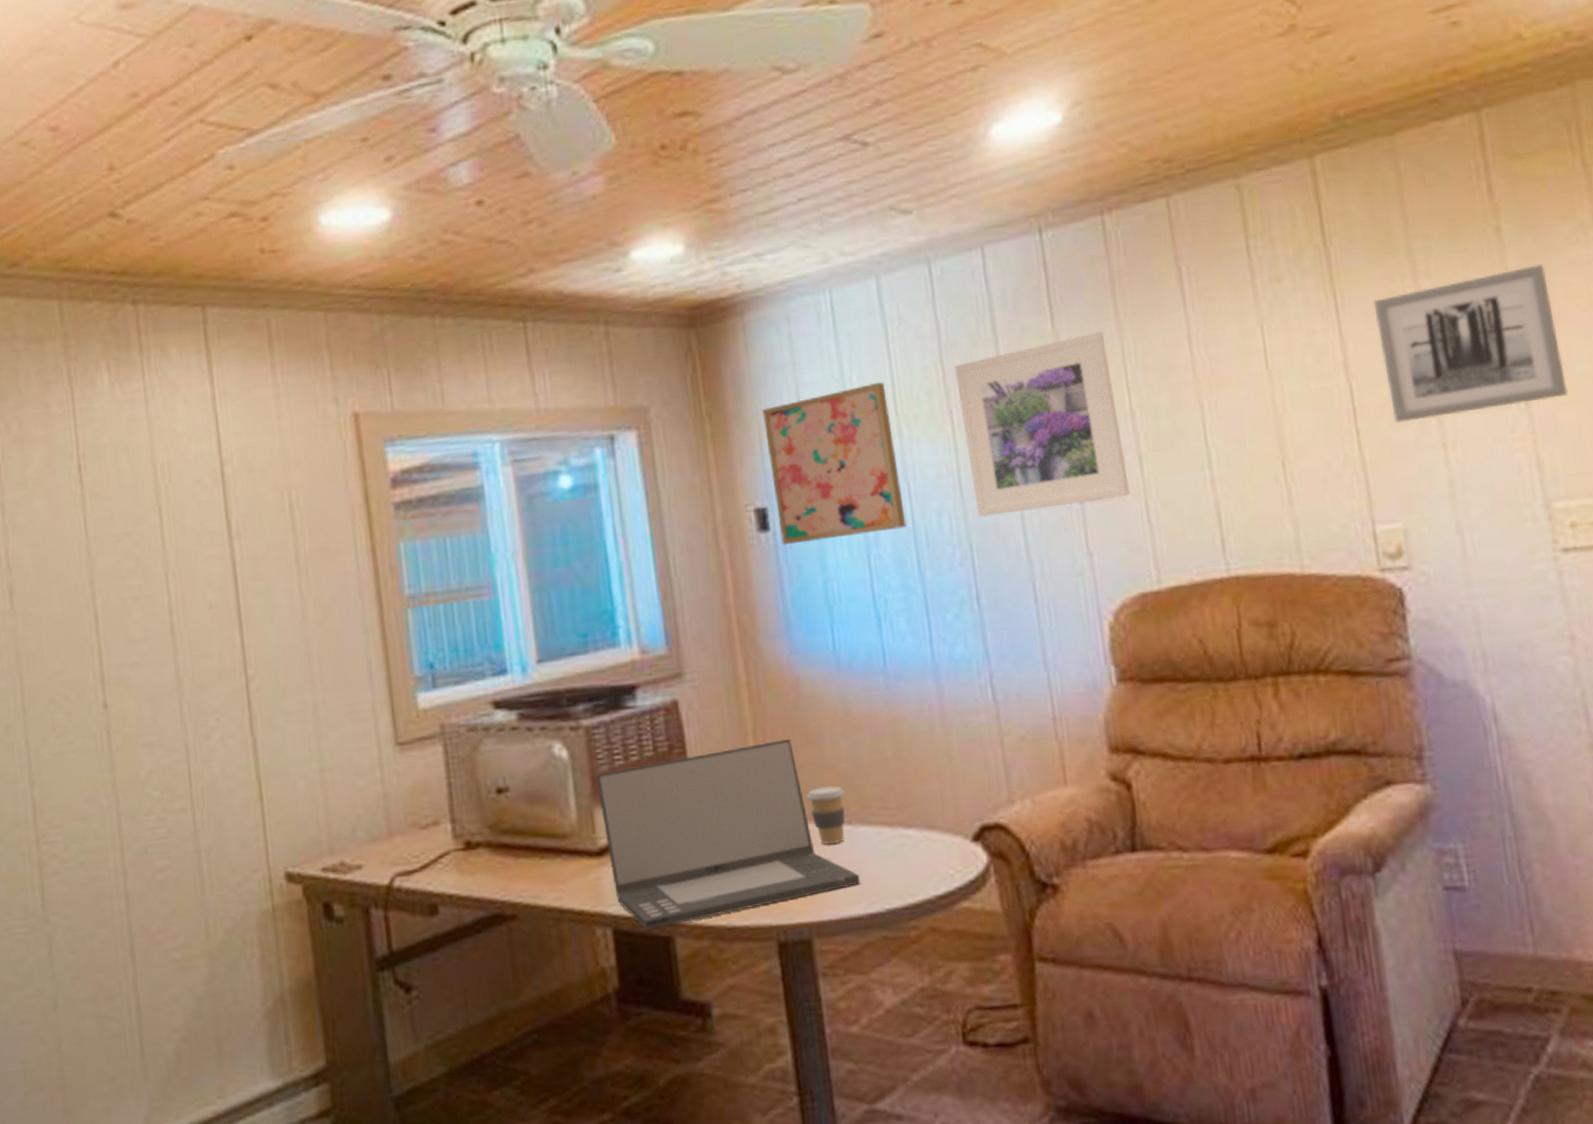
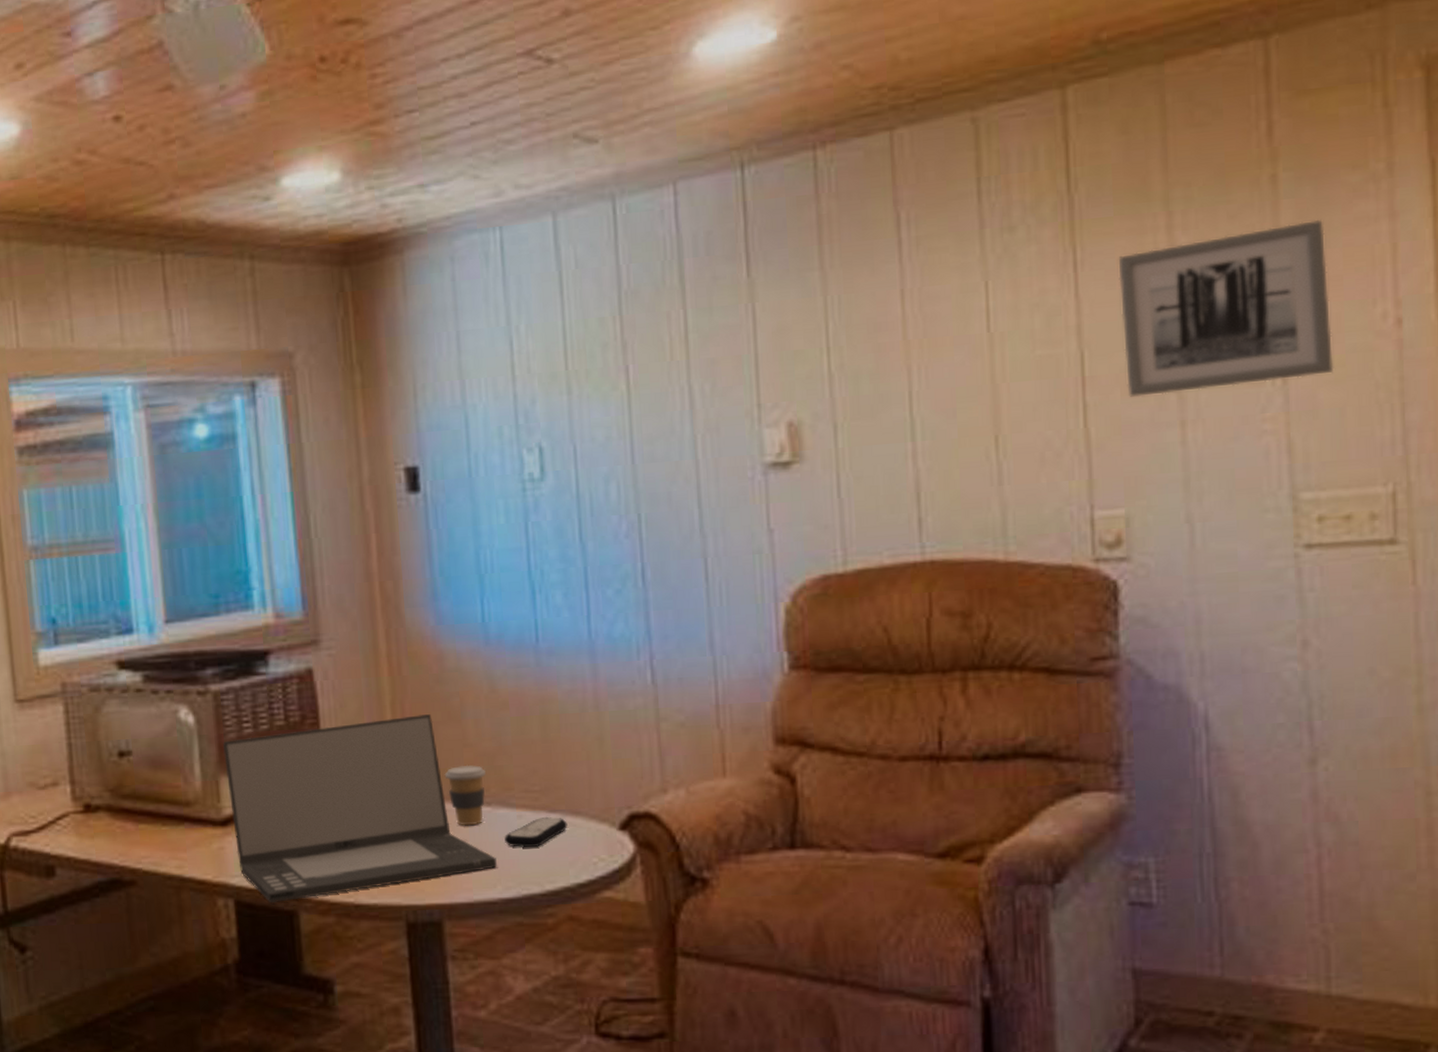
wall art: present [762,381,907,546] -> none [418,332,570,508]
remote control: none [866,832,924,863] -> present [504,816,568,848]
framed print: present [954,331,1130,518] -> none [634,283,821,486]

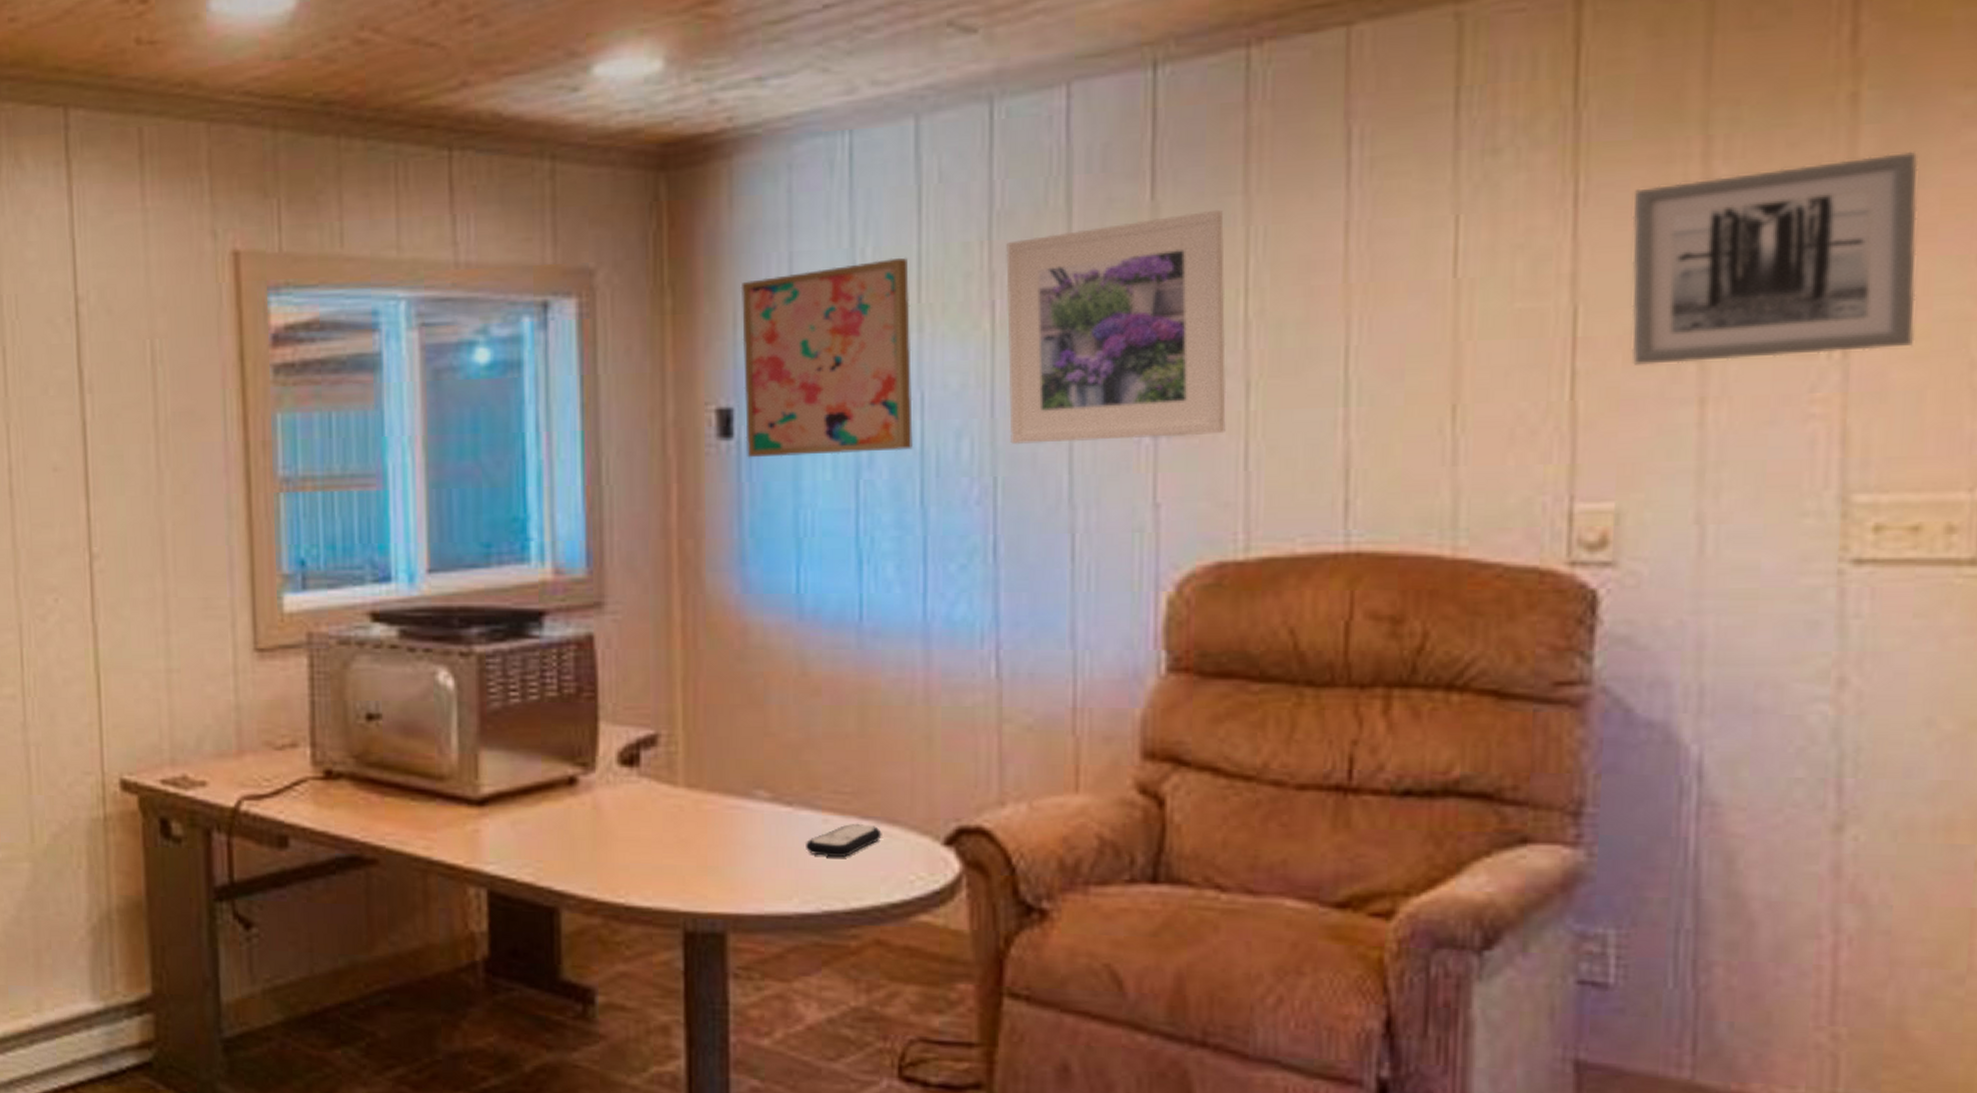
laptop: present [223,714,497,904] -> none [485,696,794,897]
wall art: none [418,332,570,508] -> present [740,257,913,458]
coffee cup: present [444,764,487,826] -> none [740,757,790,827]
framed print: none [634,283,821,486] -> present [1006,209,1227,445]

